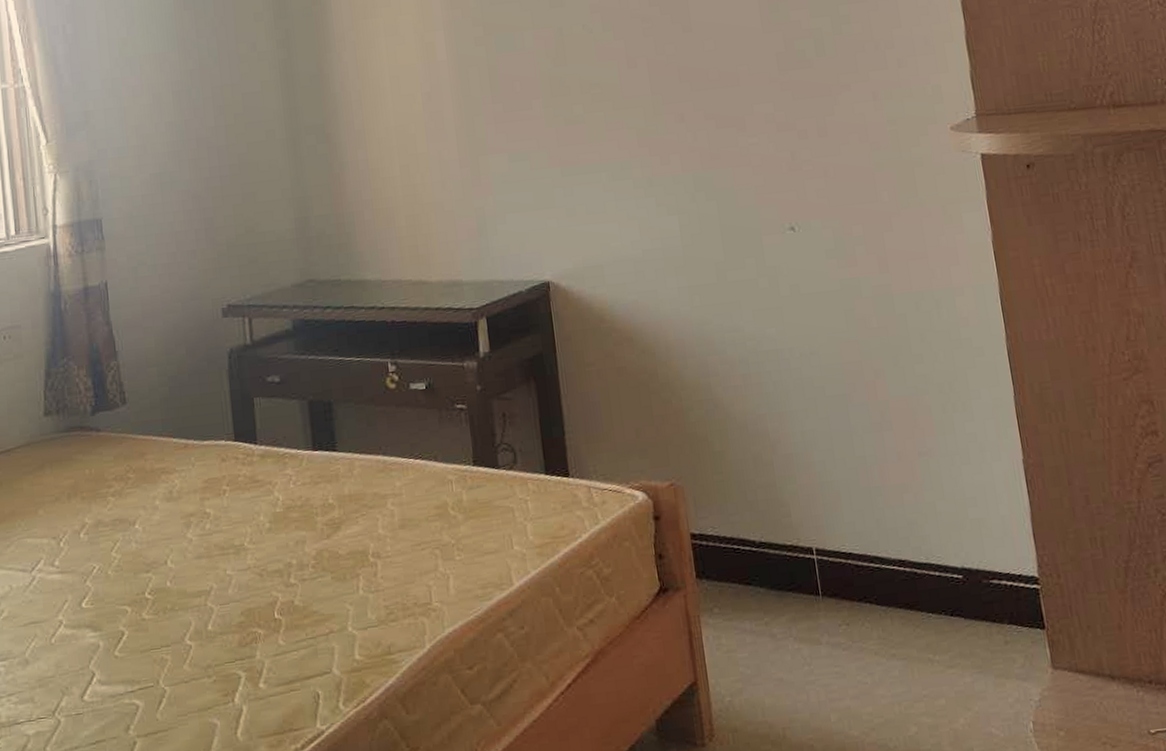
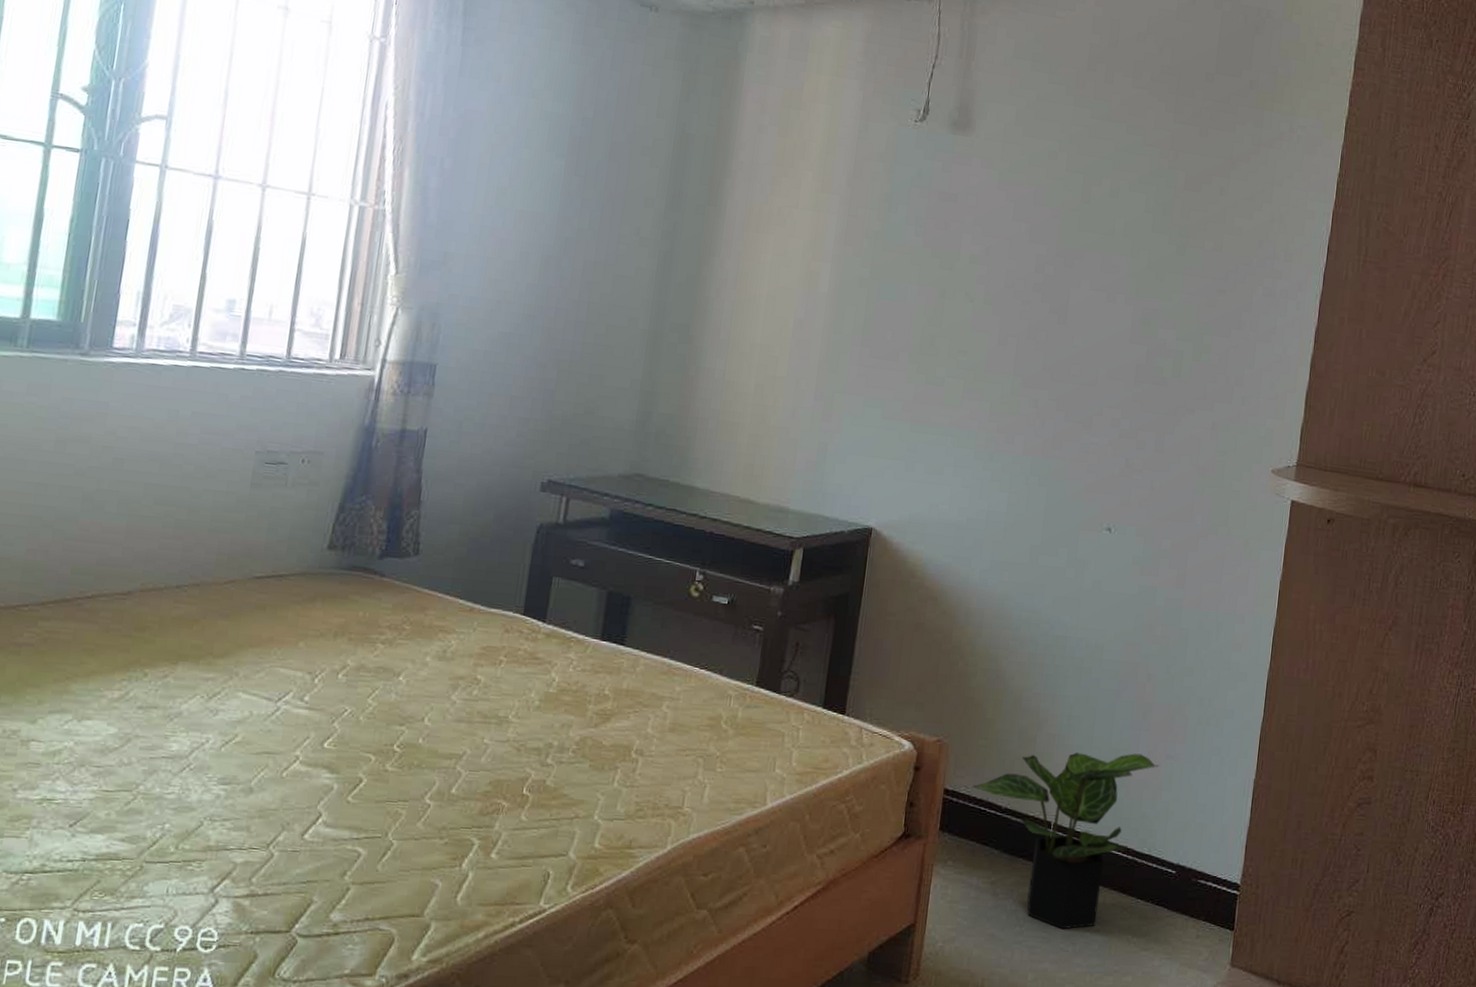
potted plant: none [720,456,914,661] -> present [973,752,1160,930]

